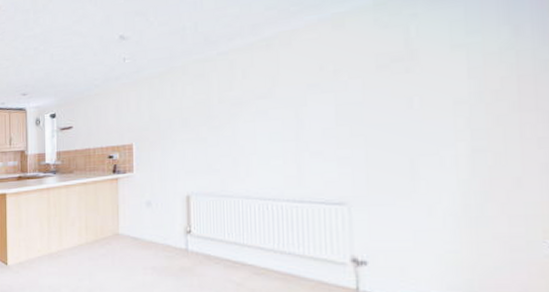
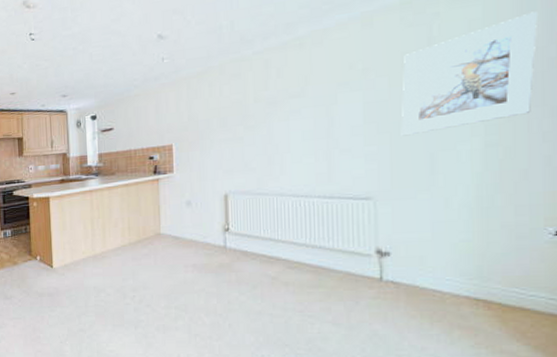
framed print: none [377,12,528,140] -> present [401,11,539,136]

